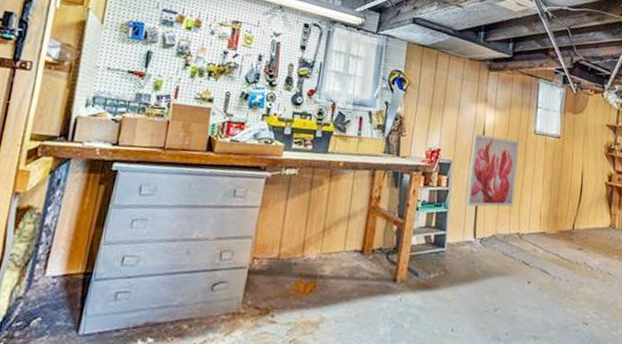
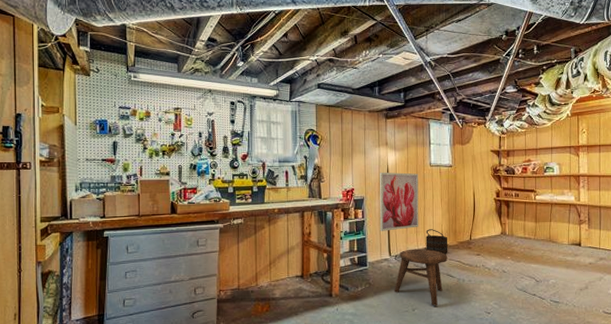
stool: none [474,232,544,309] -> present [394,249,447,306]
bucket: none [519,210,547,244] -> present [426,229,448,255]

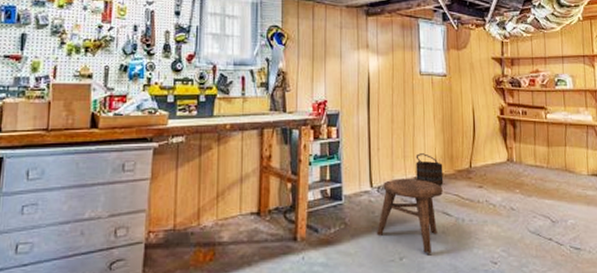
wall art: present [379,172,419,231] -> none [358,80,407,155]

